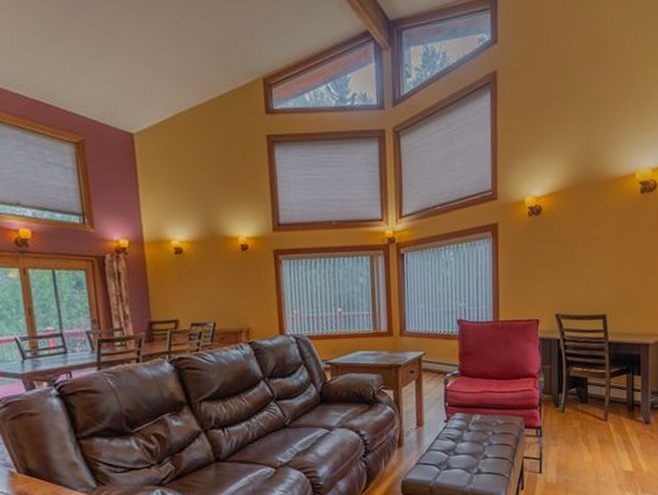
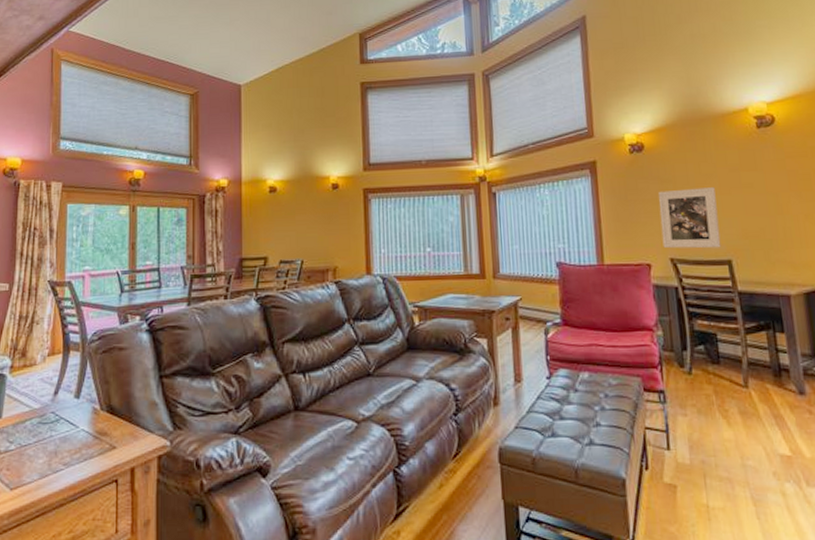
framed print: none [550,249,599,305] -> present [658,187,721,249]

